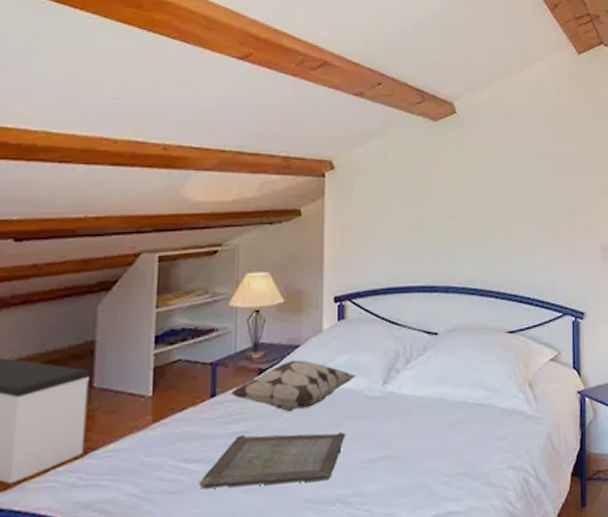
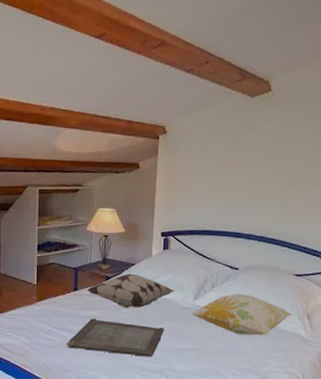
decorative pillow: none [381,366,511,425] -> present [191,293,293,336]

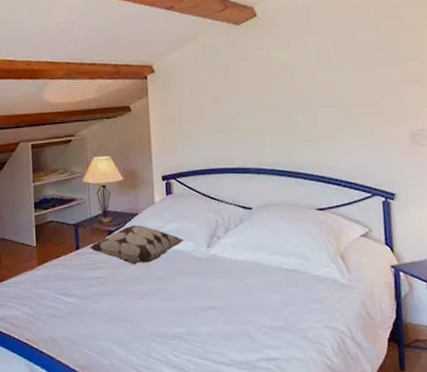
serving tray: present [66,318,165,356] -> none [73,280,179,319]
decorative pillow: present [191,293,293,336] -> none [206,236,323,285]

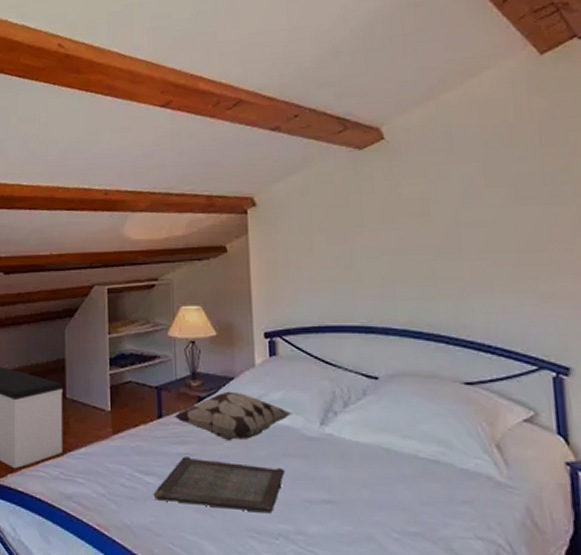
serving tray: none [73,280,179,319] -> present [153,456,285,512]

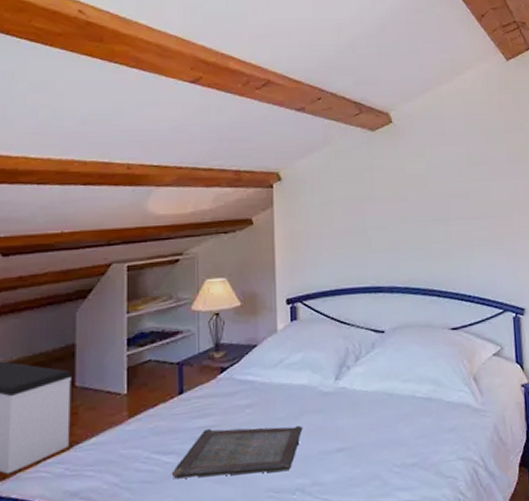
decorative pillow: present [174,391,293,441] -> none [195,358,311,407]

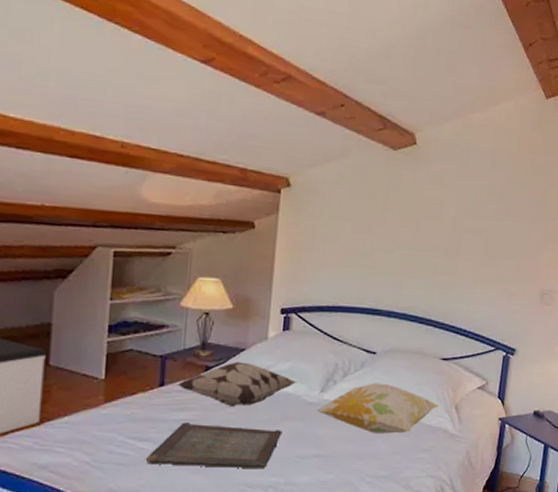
decorative pillow: none [195,358,311,407] -> present [177,361,297,407]
decorative pillow: none [334,362,456,418] -> present [317,383,439,434]

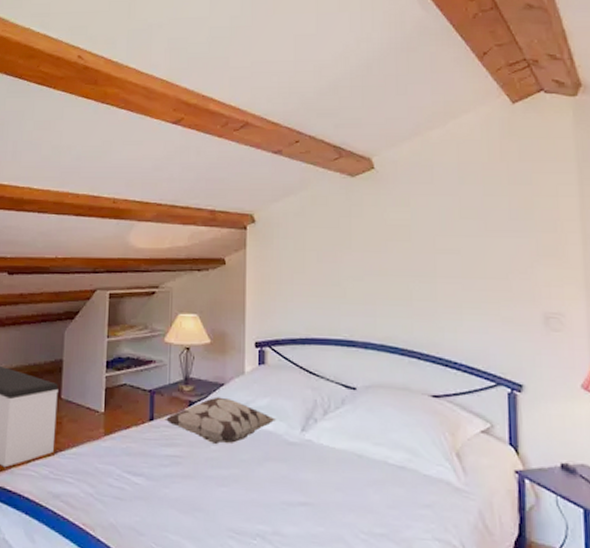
serving tray: present [145,422,283,468] -> none [139,458,266,513]
decorative pillow: present [317,383,439,434] -> none [299,422,436,484]

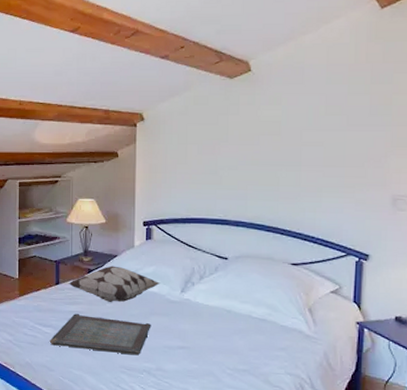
serving tray: none [139,458,266,513] -> present [49,314,152,355]

